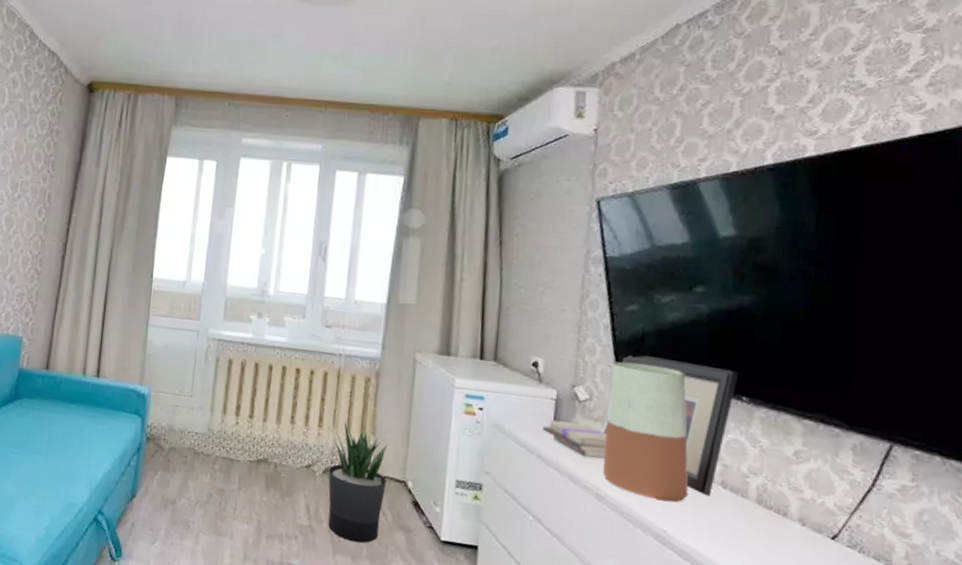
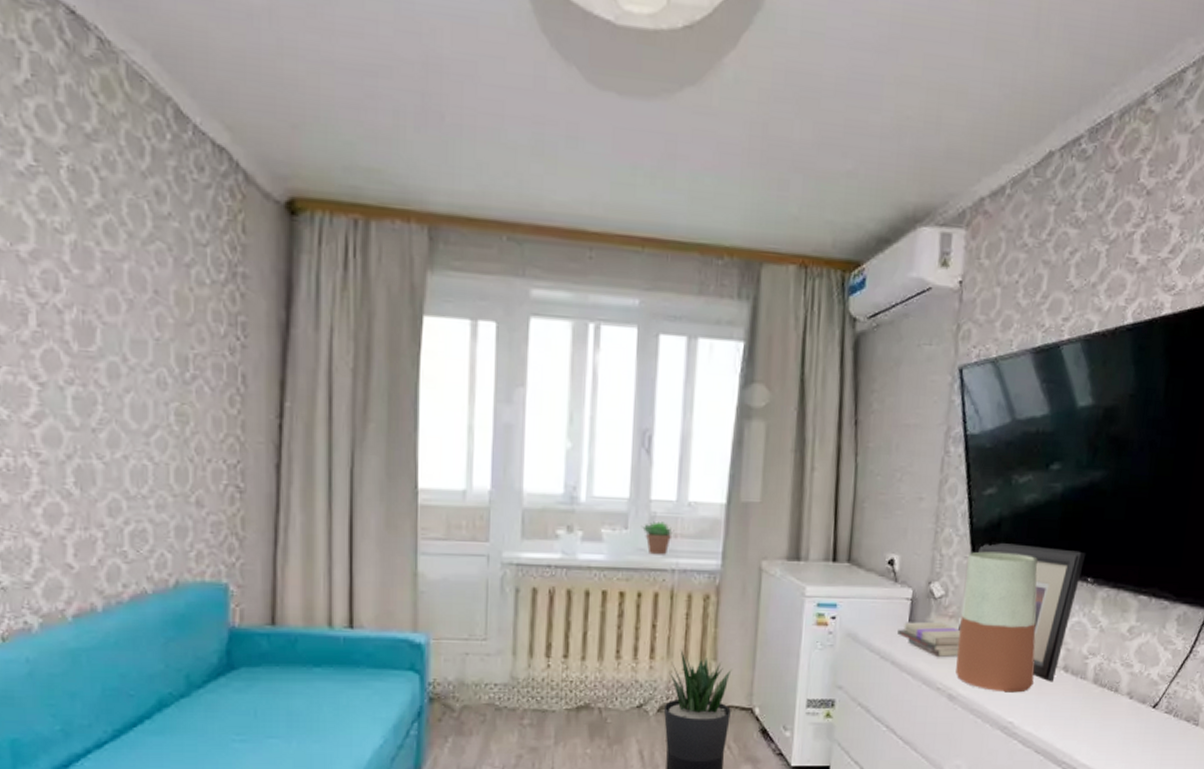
succulent plant: none [315,314,343,342] -> present [641,521,674,555]

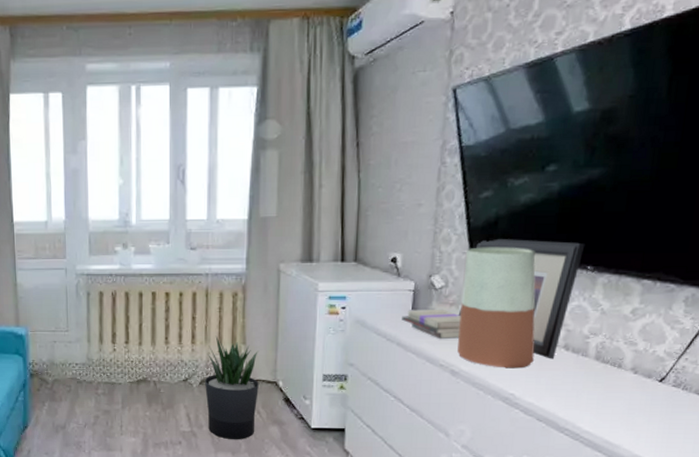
succulent plant: present [641,521,674,555] -> none [180,236,206,263]

